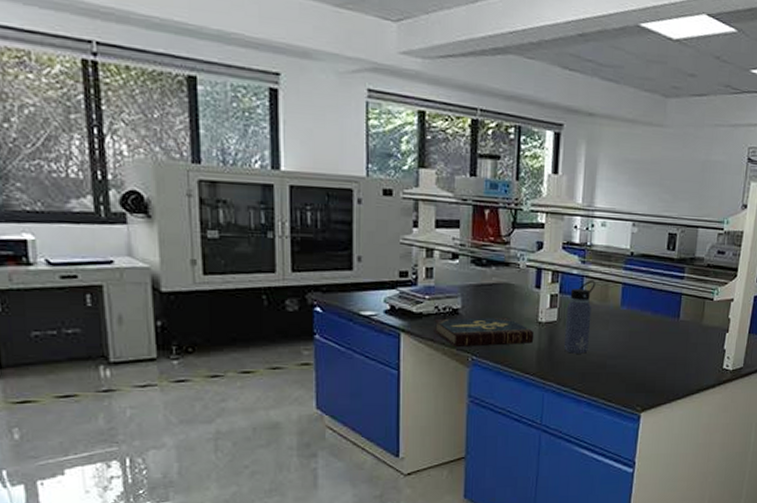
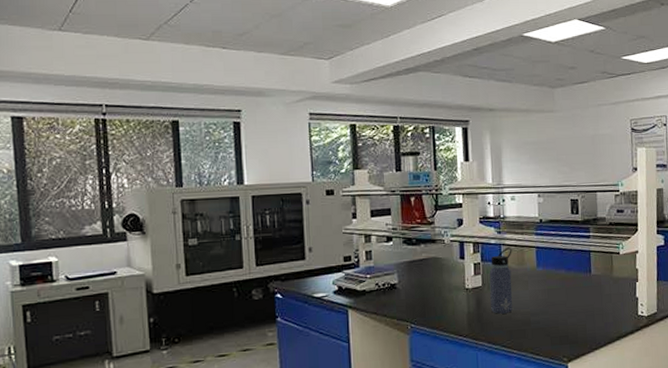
book: present [434,317,535,348] -> none [376,287,464,318]

